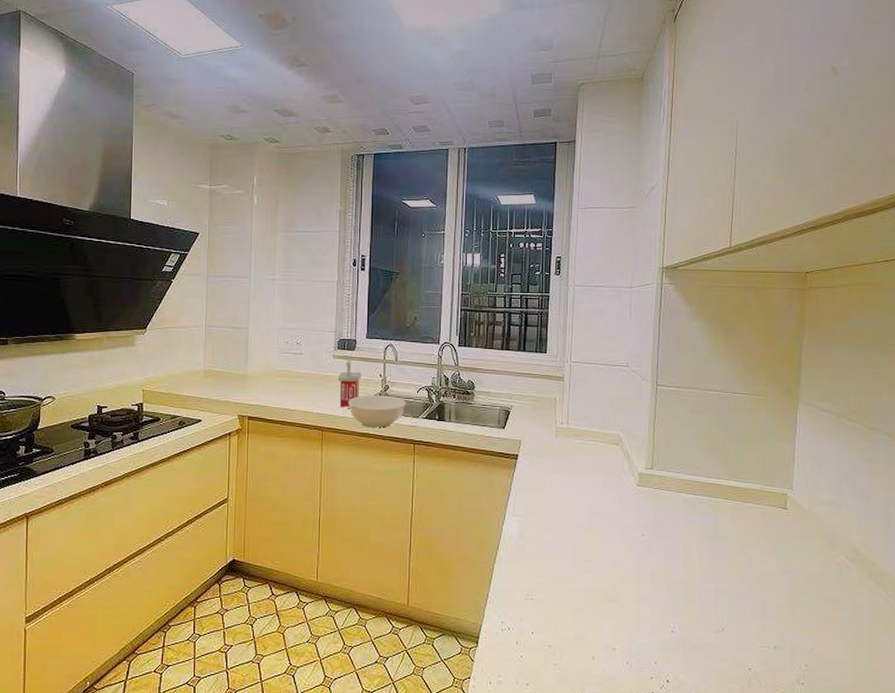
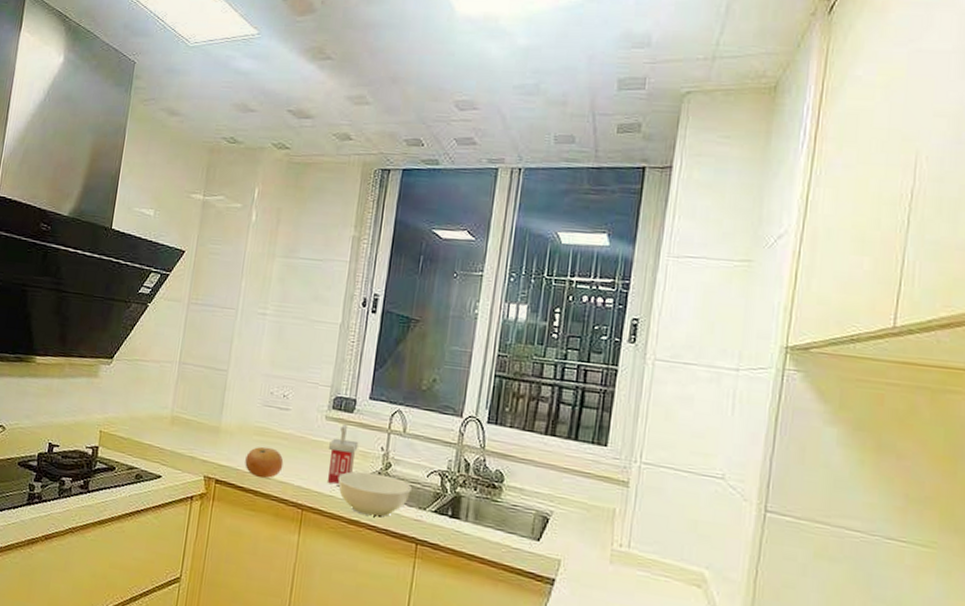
fruit: none [271,385,303,411] -> present [245,446,284,479]

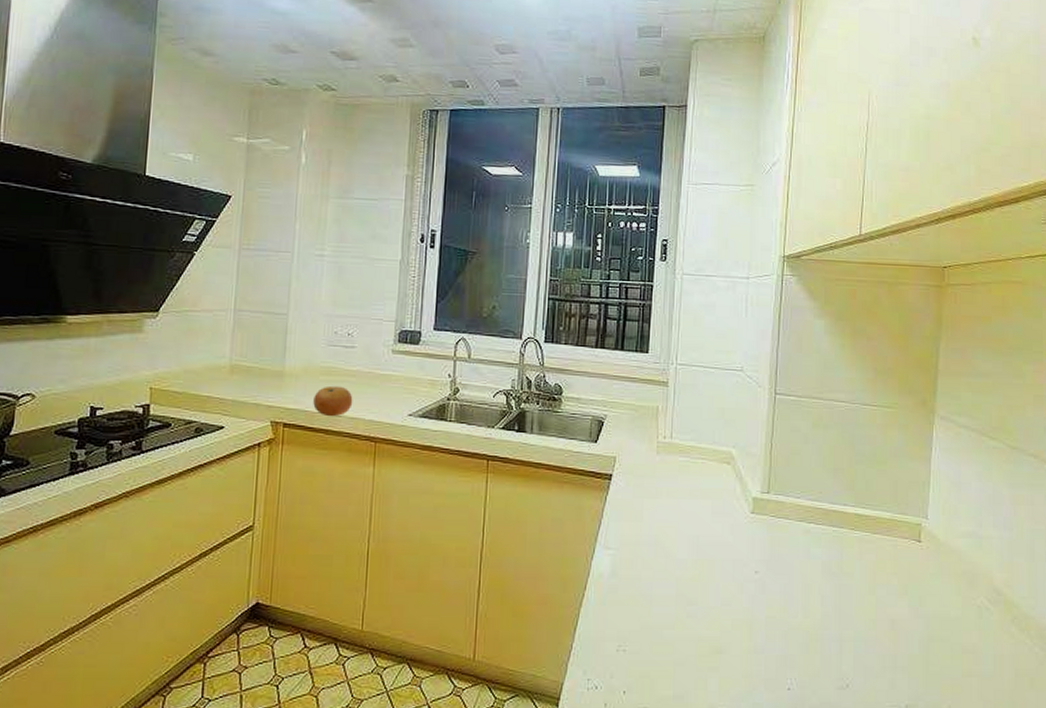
soap dispenser: present [327,425,359,484] -> none [398,357,426,413]
bowl: present [337,471,413,517] -> none [408,399,481,440]

